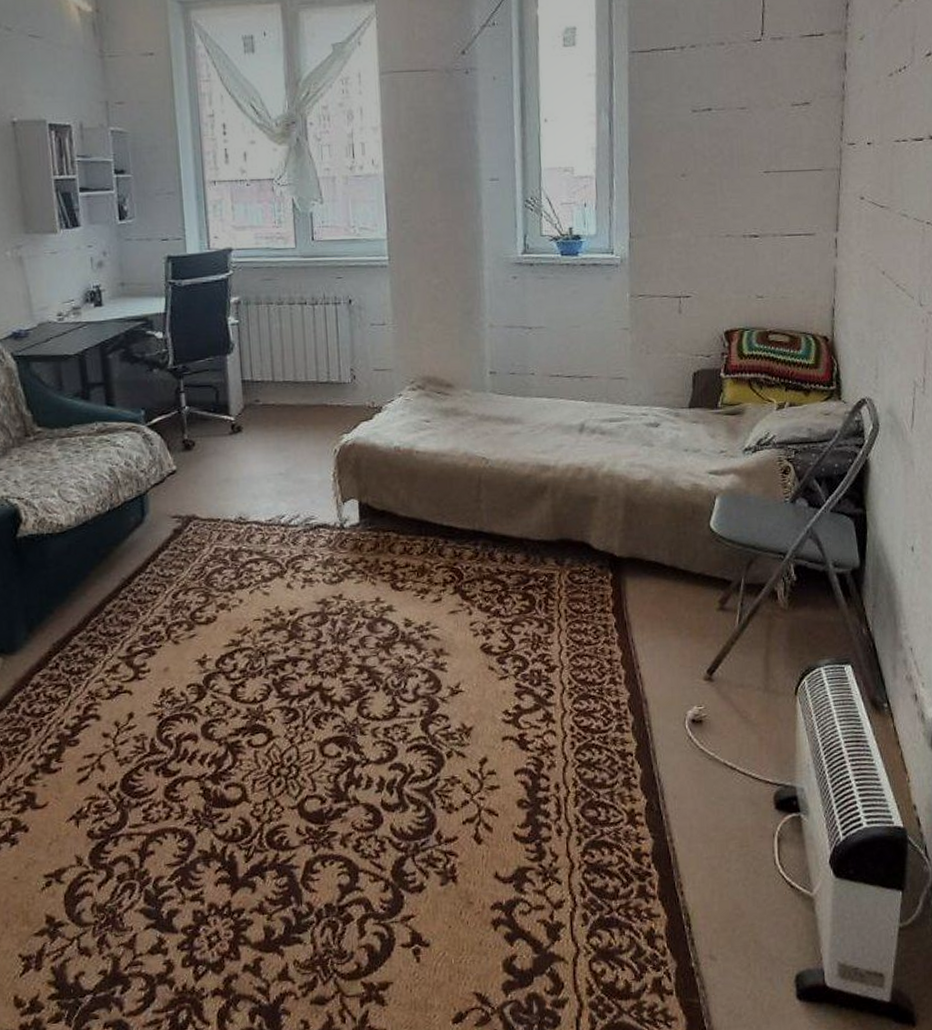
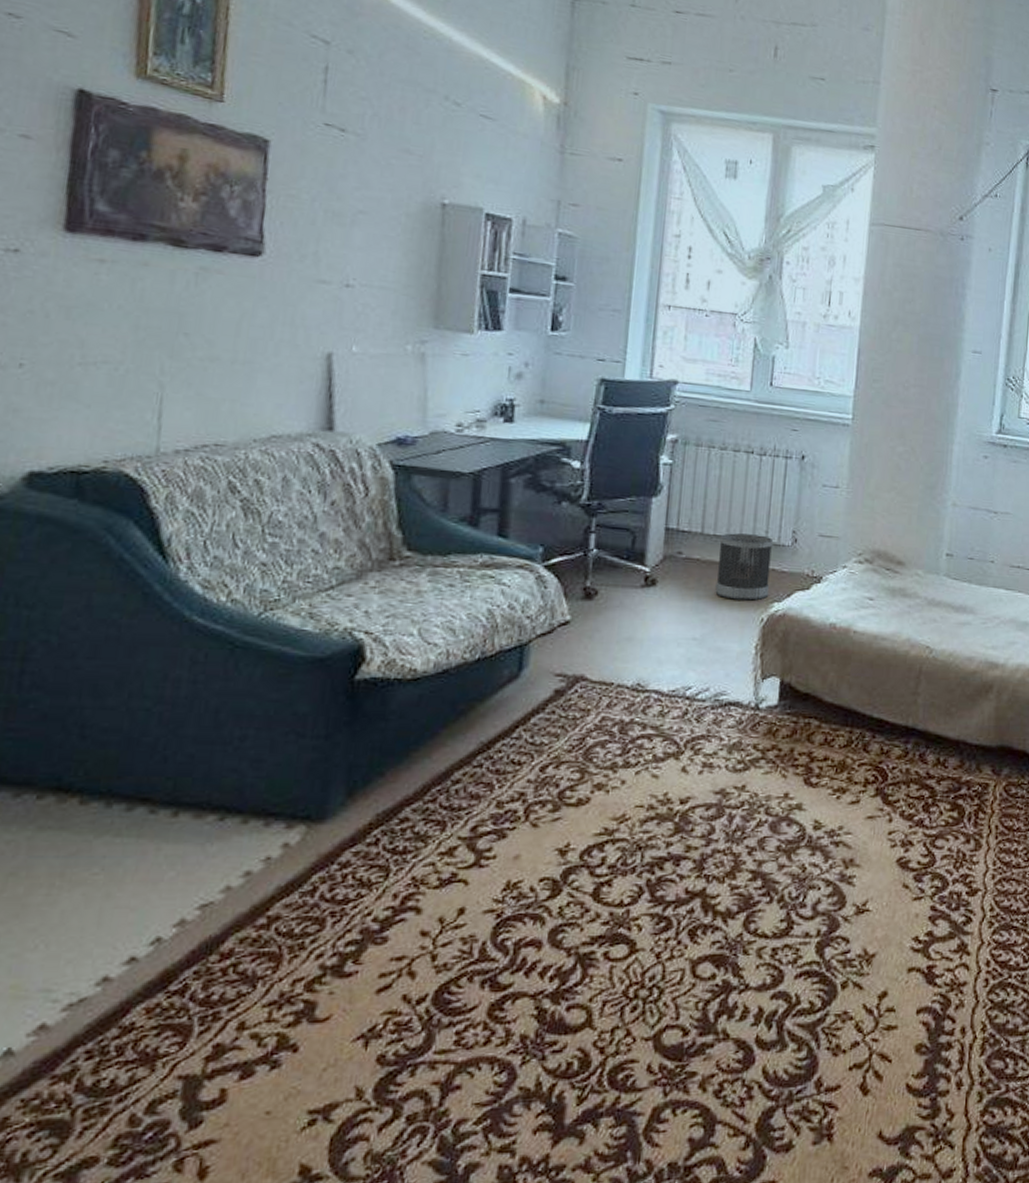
wastebasket: none [289,376,337,436] -> present [715,533,774,601]

